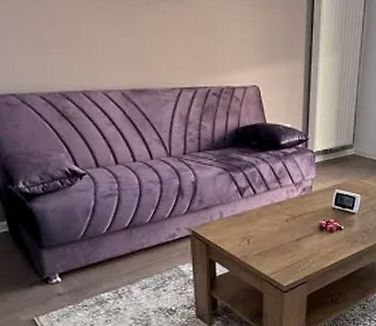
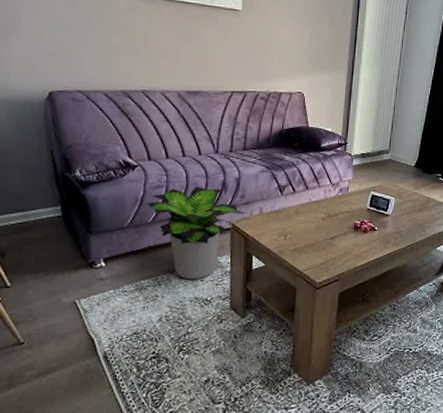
potted plant: none [98,193,205,290] -> present [146,187,245,280]

